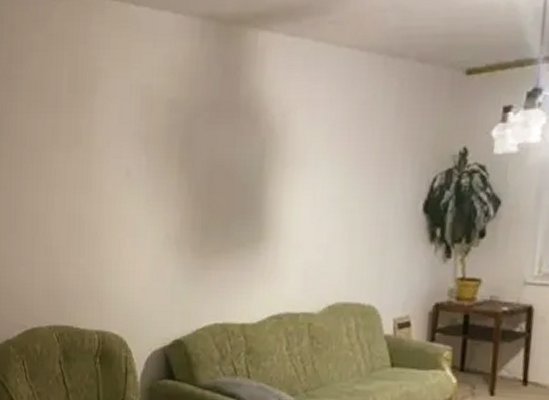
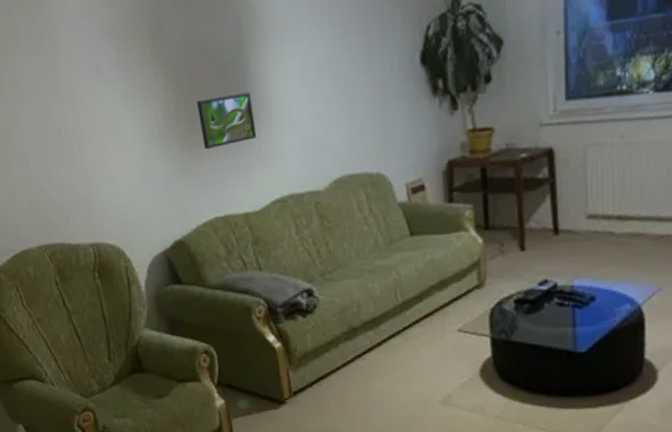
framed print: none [213,213,264,261] -> present [197,92,257,150]

